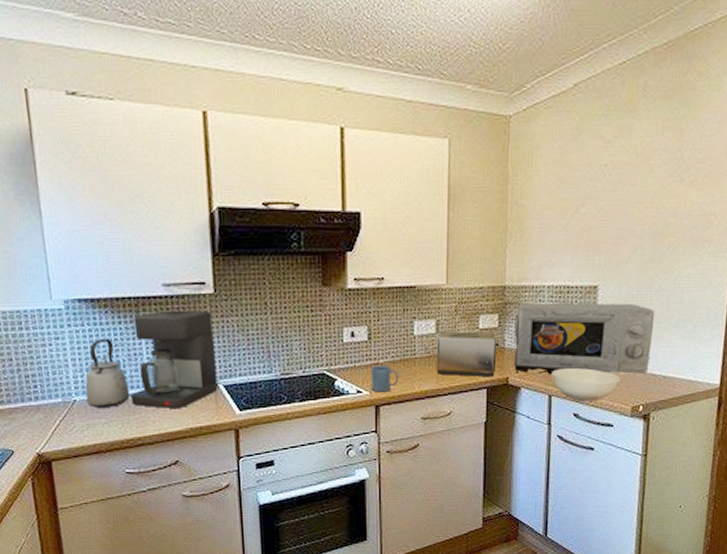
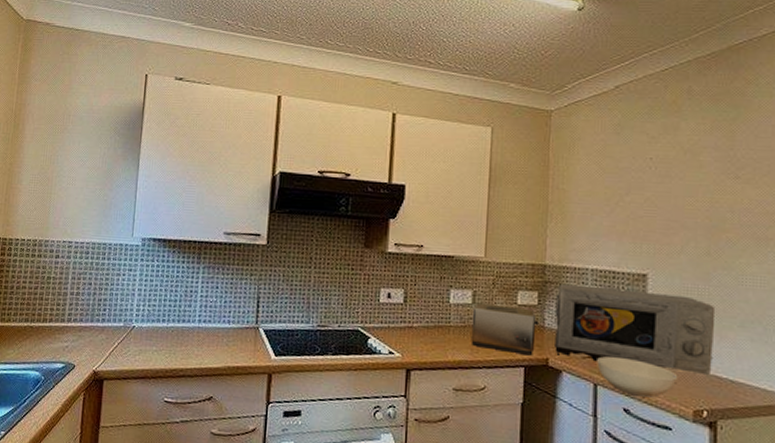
kettle: present [85,338,130,408] -> none [143,274,181,337]
coffee maker: present [130,310,218,408] -> none [181,255,262,346]
mug: present [371,366,399,392] -> none [403,329,432,357]

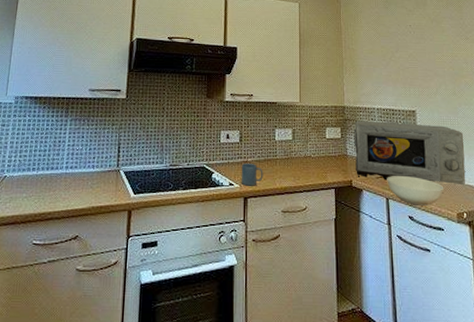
mug: none [403,329,432,357] -> present [241,163,263,186]
toaster: present [471,302,540,356] -> none [293,138,344,179]

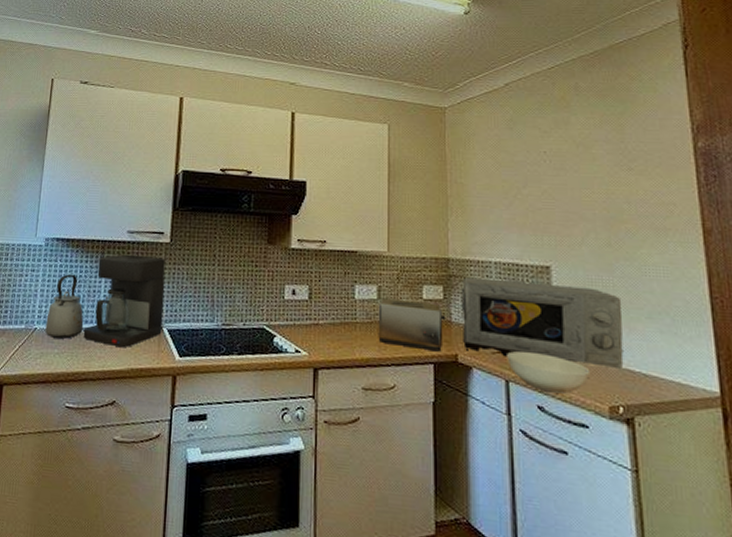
kettle: none [14,127,50,184] -> present [45,274,84,339]
coffee maker: none [49,109,122,188] -> present [83,254,166,347]
mug: present [241,163,263,186] -> none [310,326,339,355]
toaster: none [293,138,344,179] -> present [378,298,446,352]

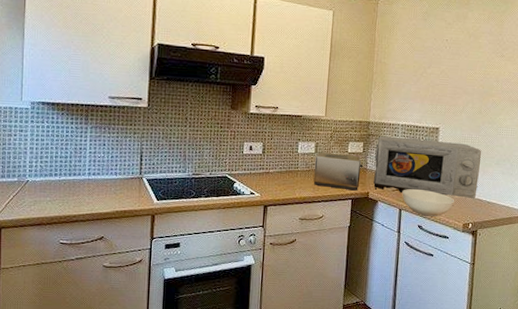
kettle: present [45,274,84,339] -> none [37,134,72,189]
coffee maker: present [83,254,166,347] -> none [72,117,144,194]

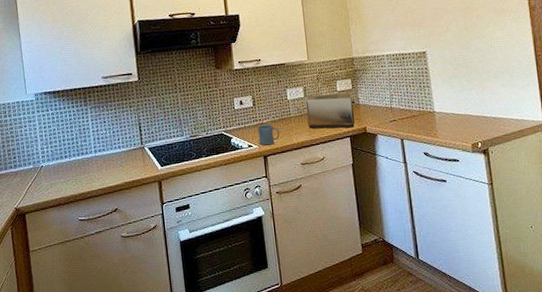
mug: none [261,174,284,196] -> present [257,124,280,146]
microwave: present [373,136,482,199] -> none [364,62,480,123]
bowl: present [402,188,455,217] -> none [400,115,458,142]

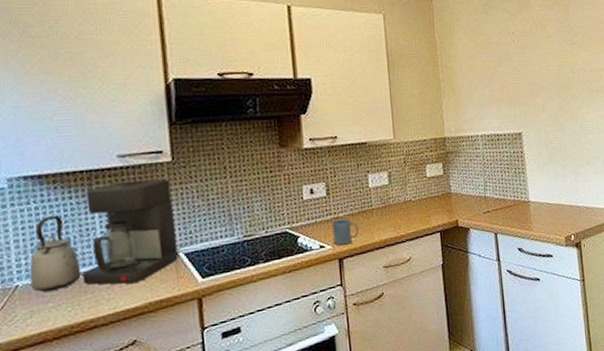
kettle: none [49,119,81,171] -> present [29,215,82,292]
coffee maker: none [81,93,144,168] -> present [82,179,179,285]
toaster: present [305,93,356,129] -> none [390,179,447,224]

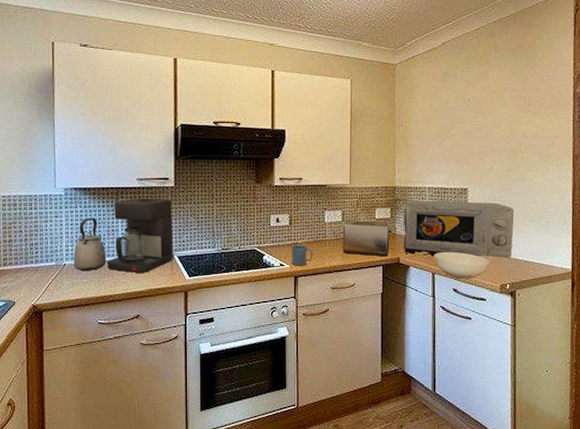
toaster: none [390,179,447,224] -> present [342,220,392,257]
microwave: none [456,146,574,215] -> present [403,200,515,259]
bowl: none [494,205,552,236] -> present [434,251,490,279]

